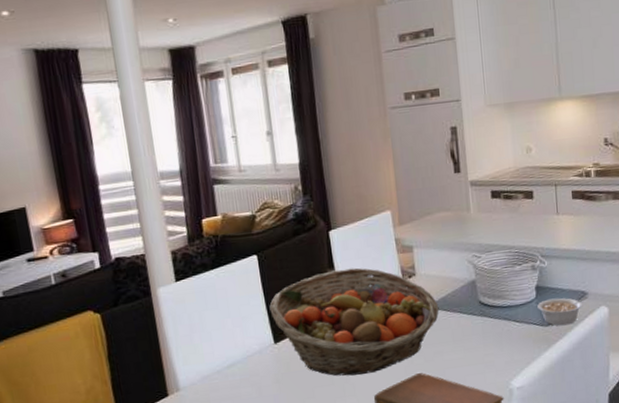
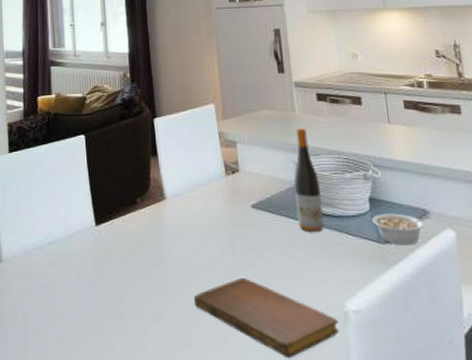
fruit basket: present [269,267,439,376] -> none [93,157,264,270]
wine bottle: none [467,227,495,325] -> present [294,128,325,233]

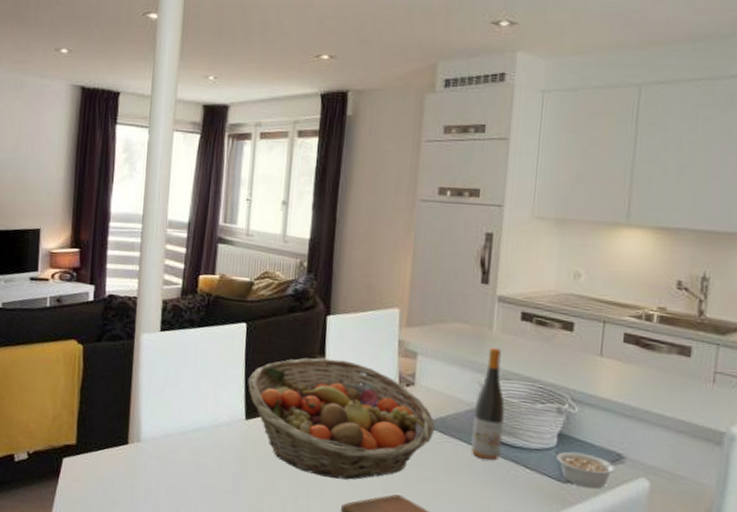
fruit basket: none [93,157,264,270] -> present [248,357,435,480]

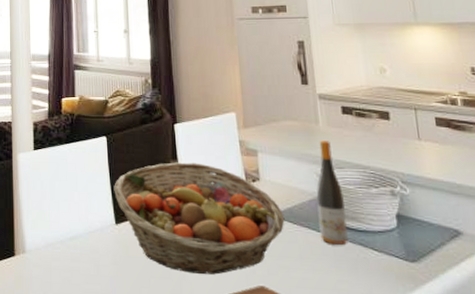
legume: present [556,451,626,489] -> none [399,231,464,266]

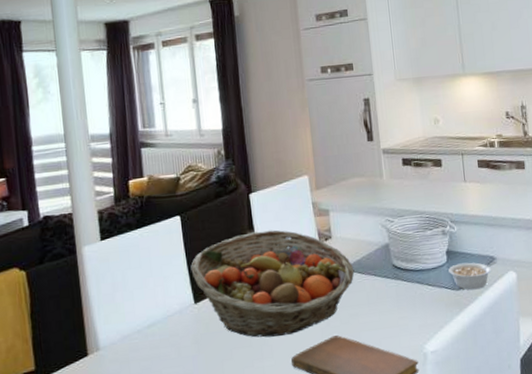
wine bottle: present [316,141,348,246] -> none [381,192,408,288]
legume: none [399,231,464,266] -> present [448,261,497,290]

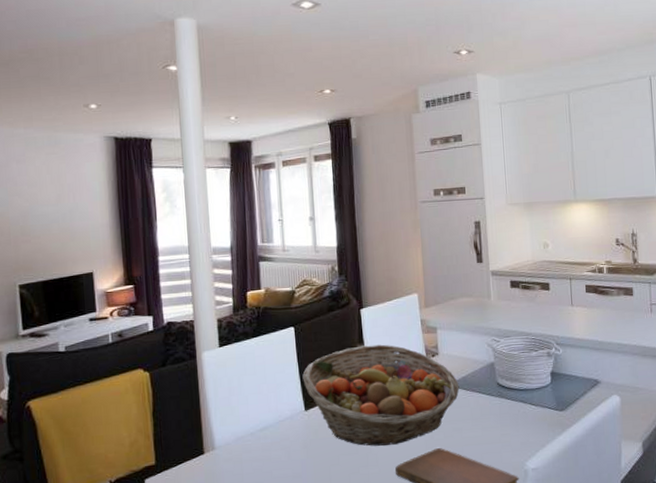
legume: present [448,261,497,290] -> none [552,384,602,412]

